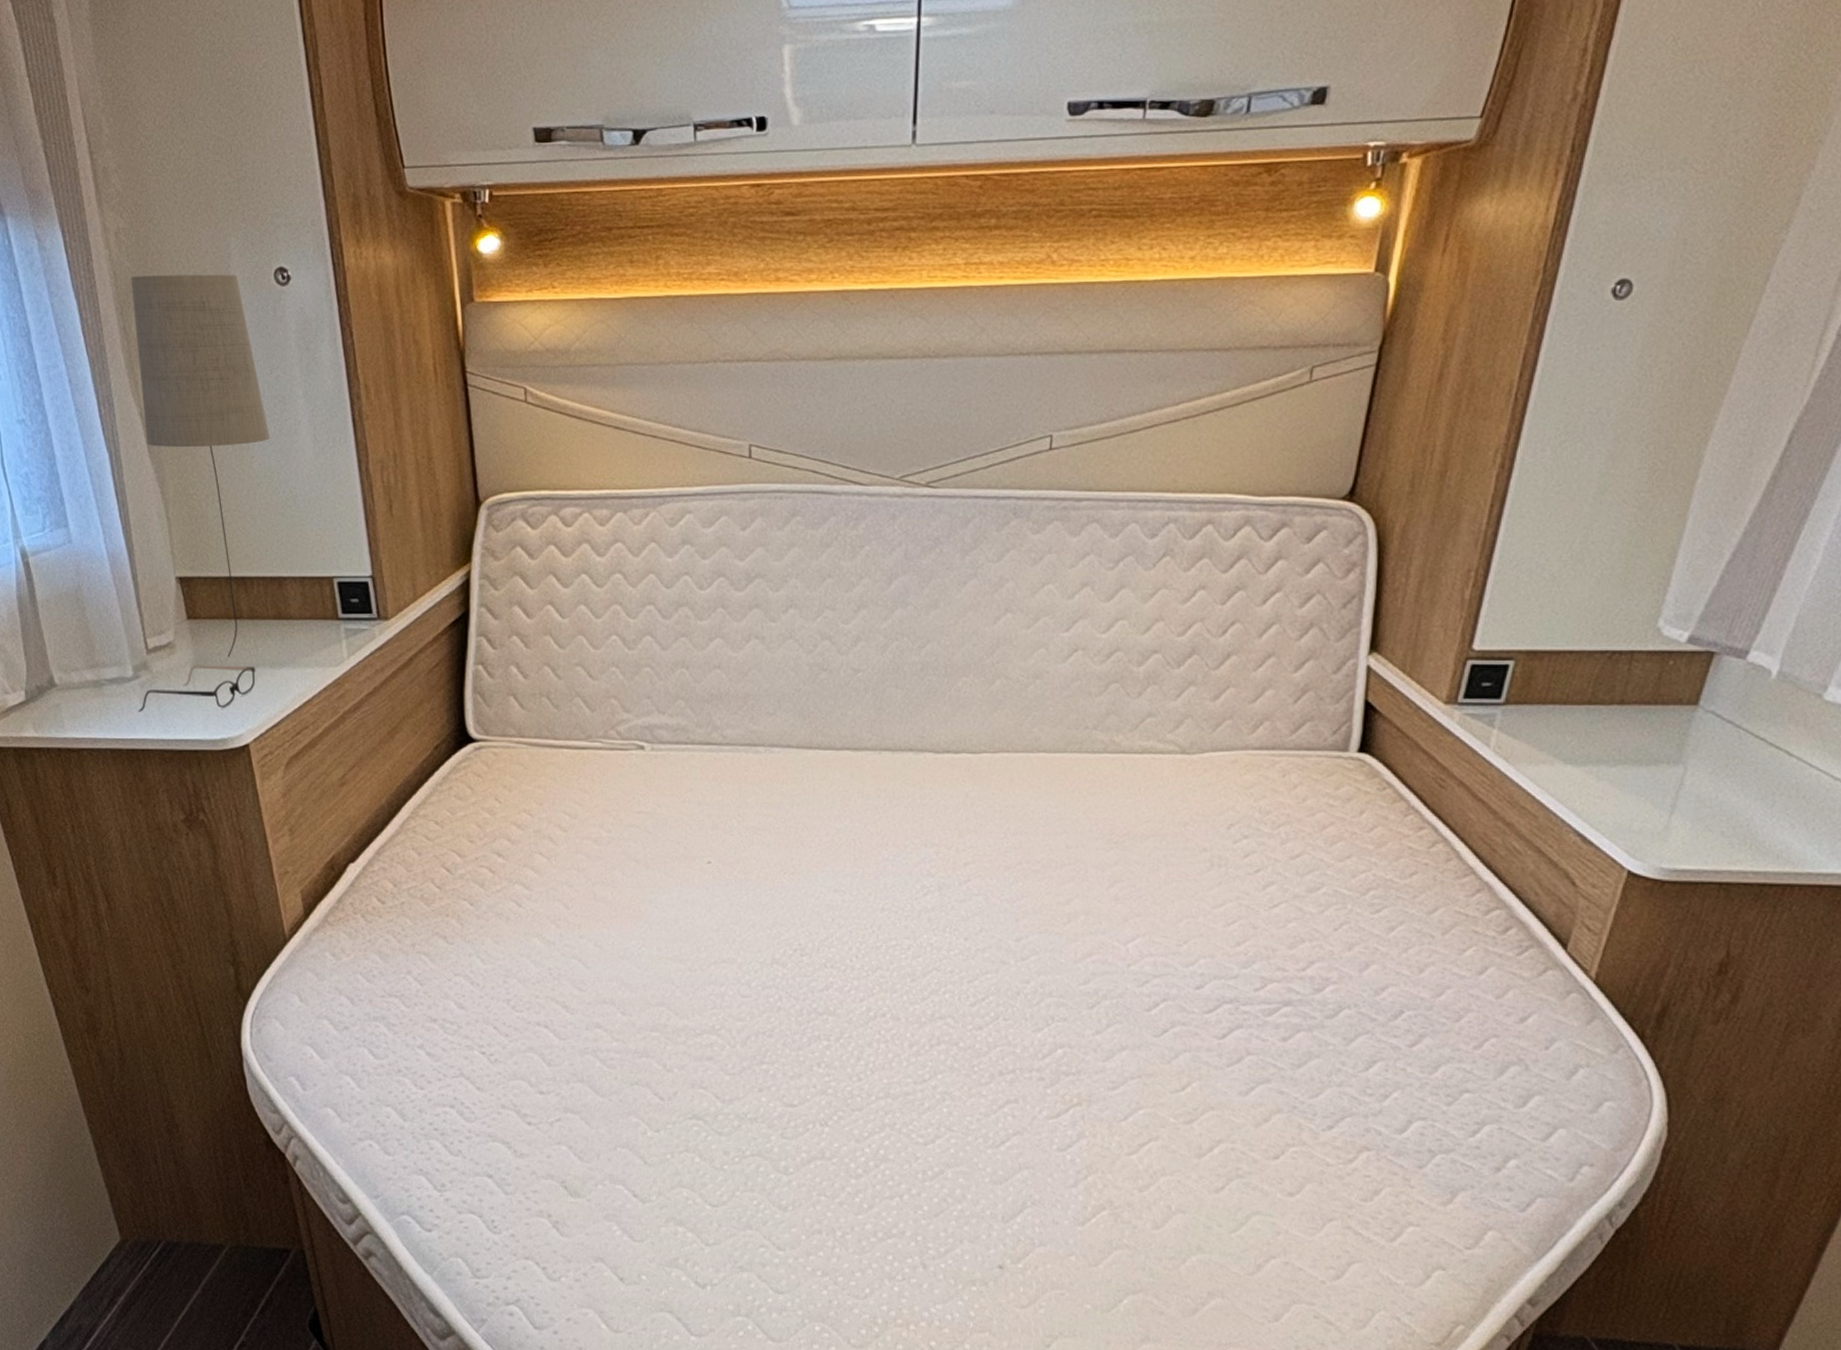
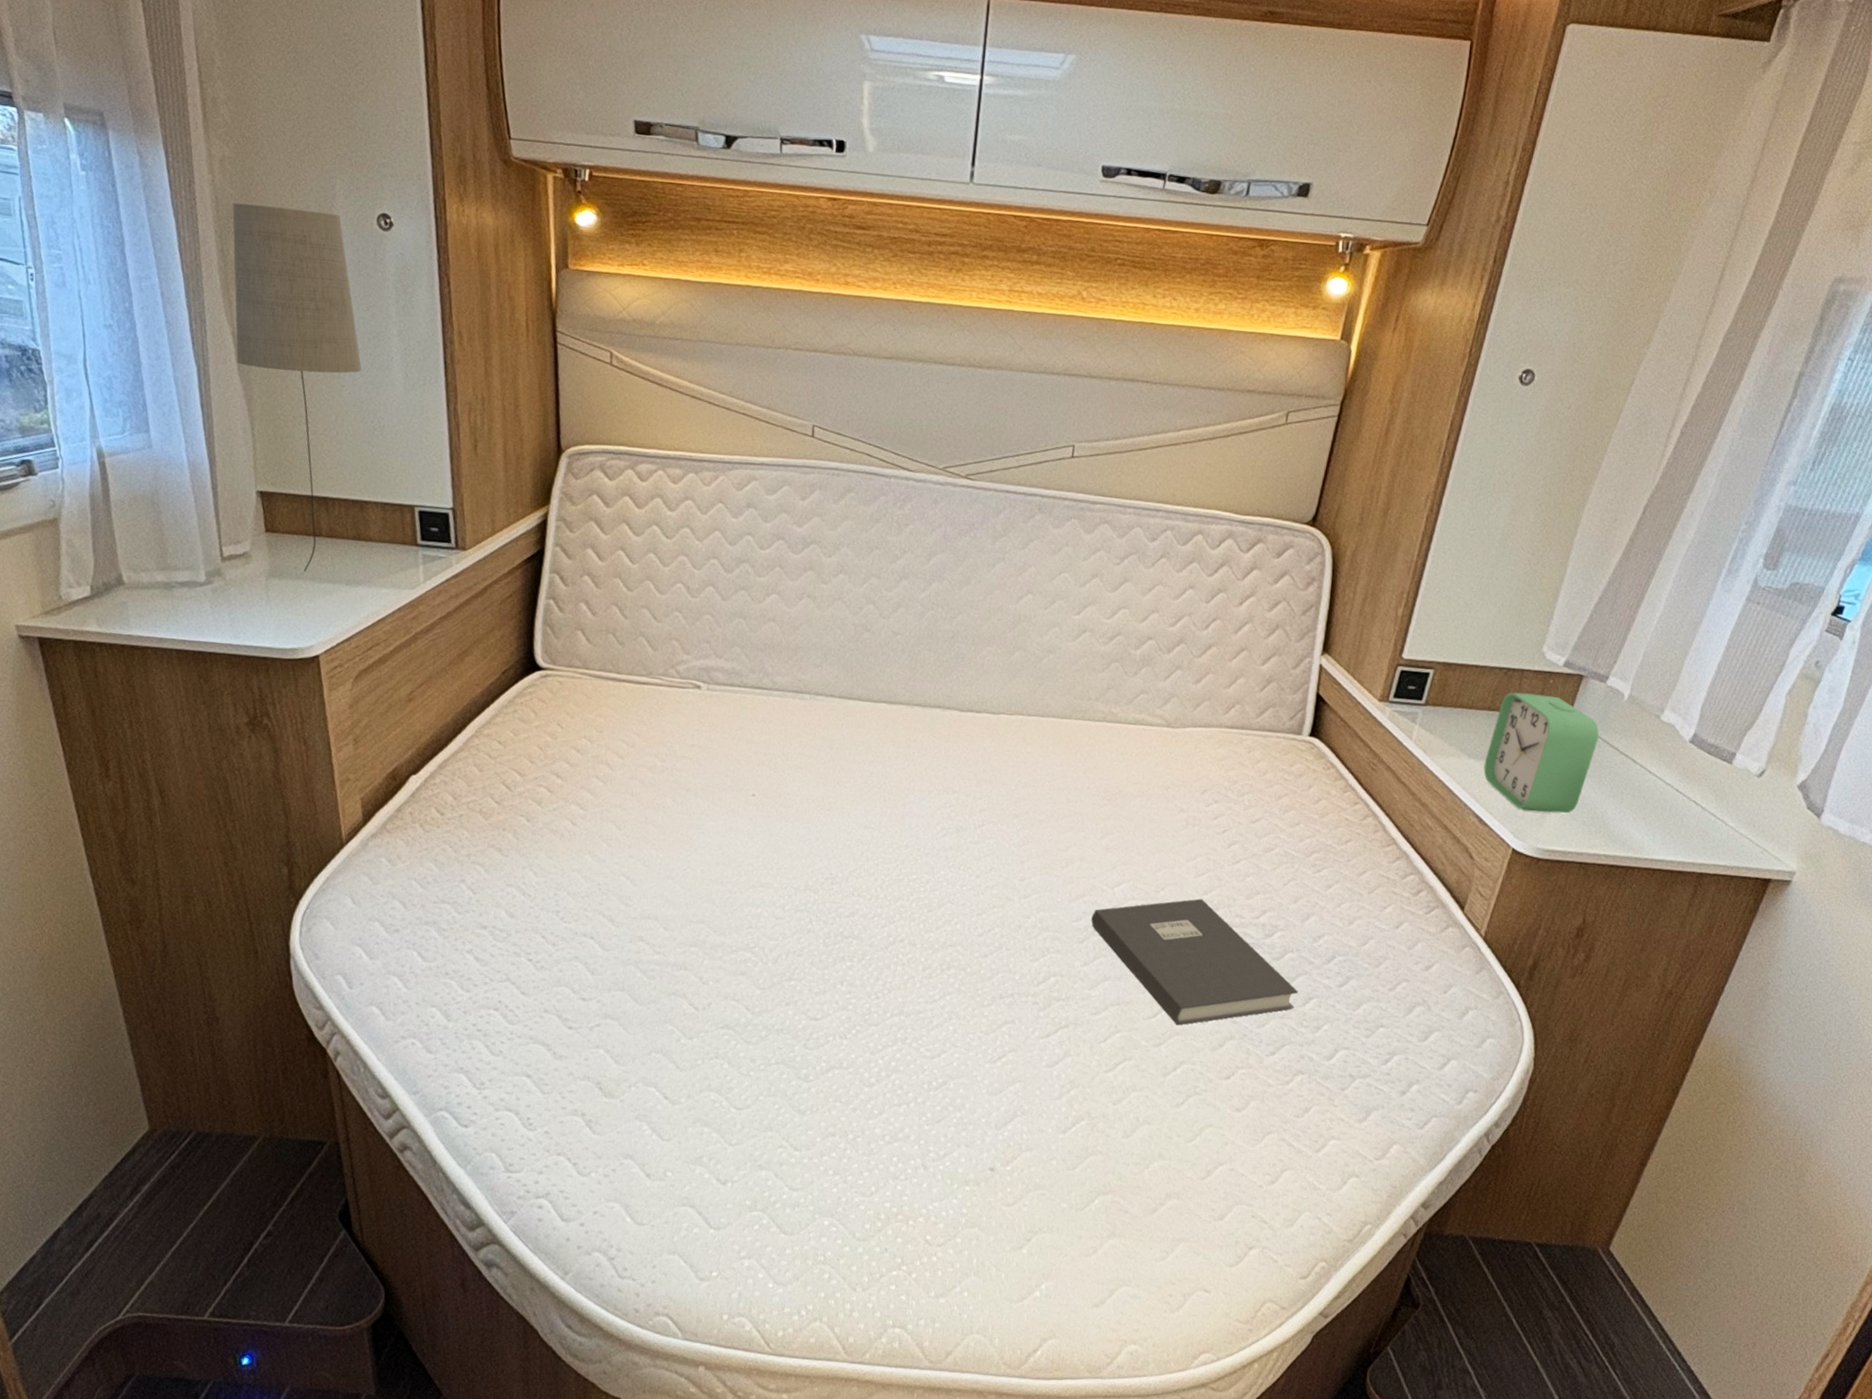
eyeglasses: present [138,665,256,712] -> none [208,576,332,619]
book: none [1102,951,1359,1099] -> present [1091,898,1298,1026]
alarm clock: none [1585,680,1739,825] -> present [1483,692,1599,814]

